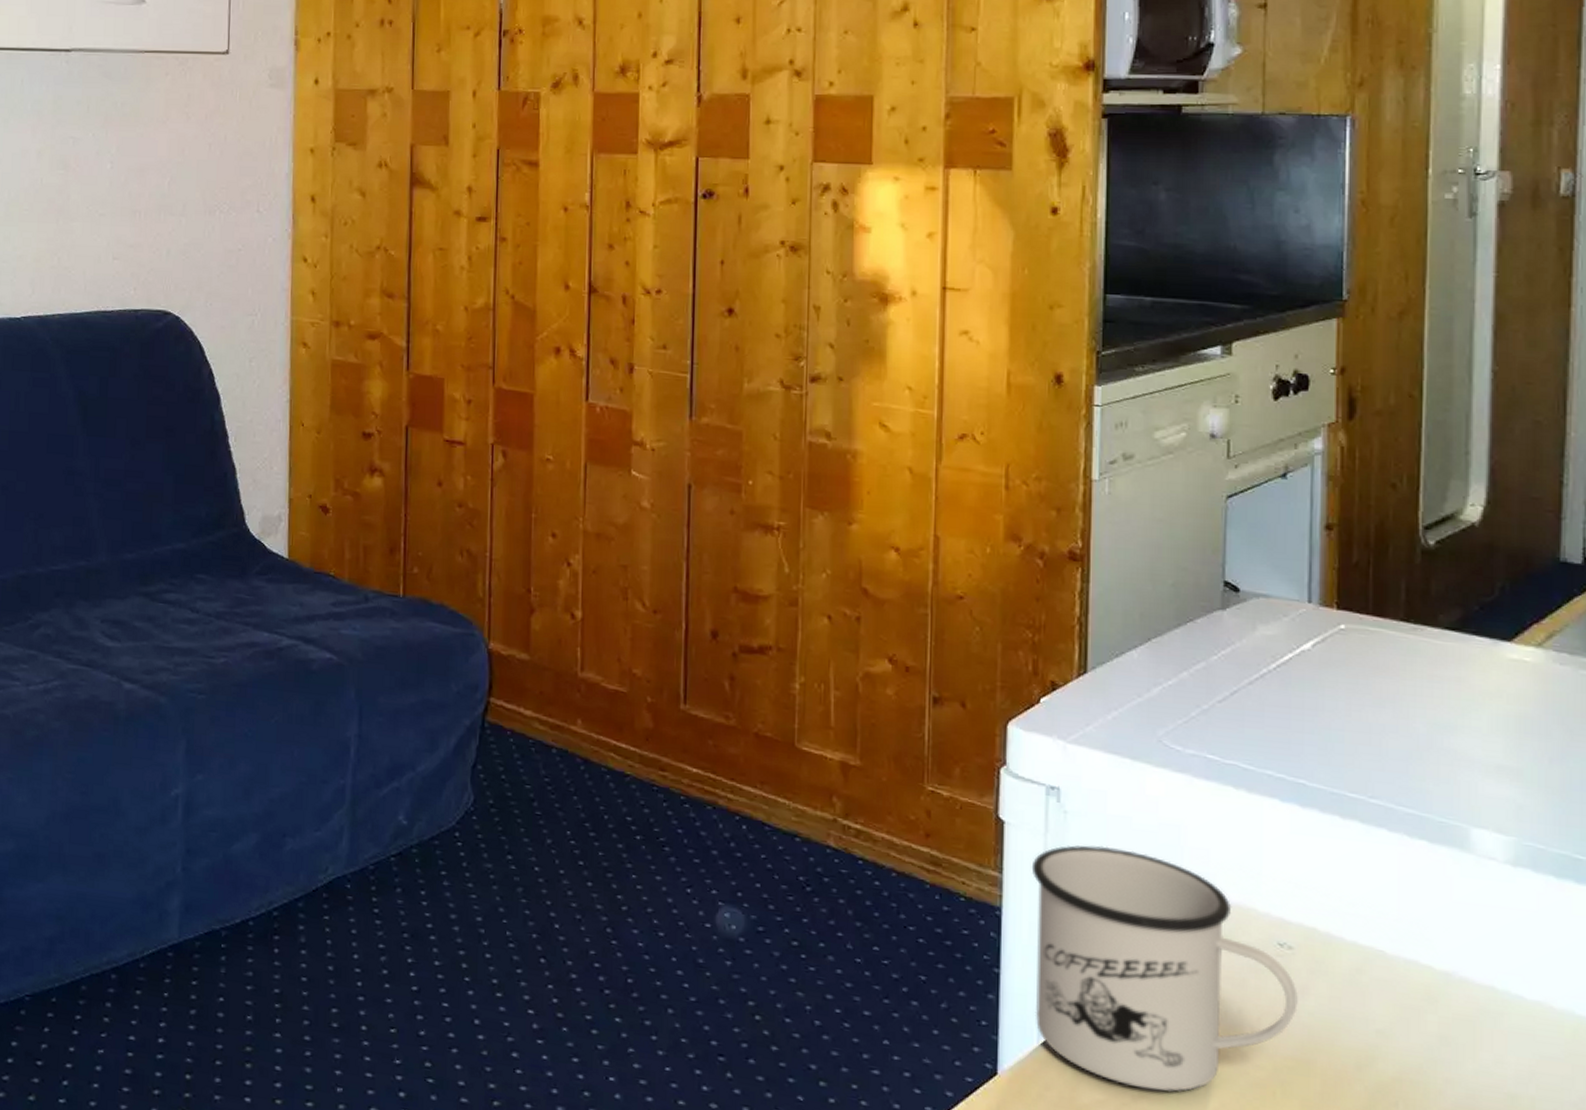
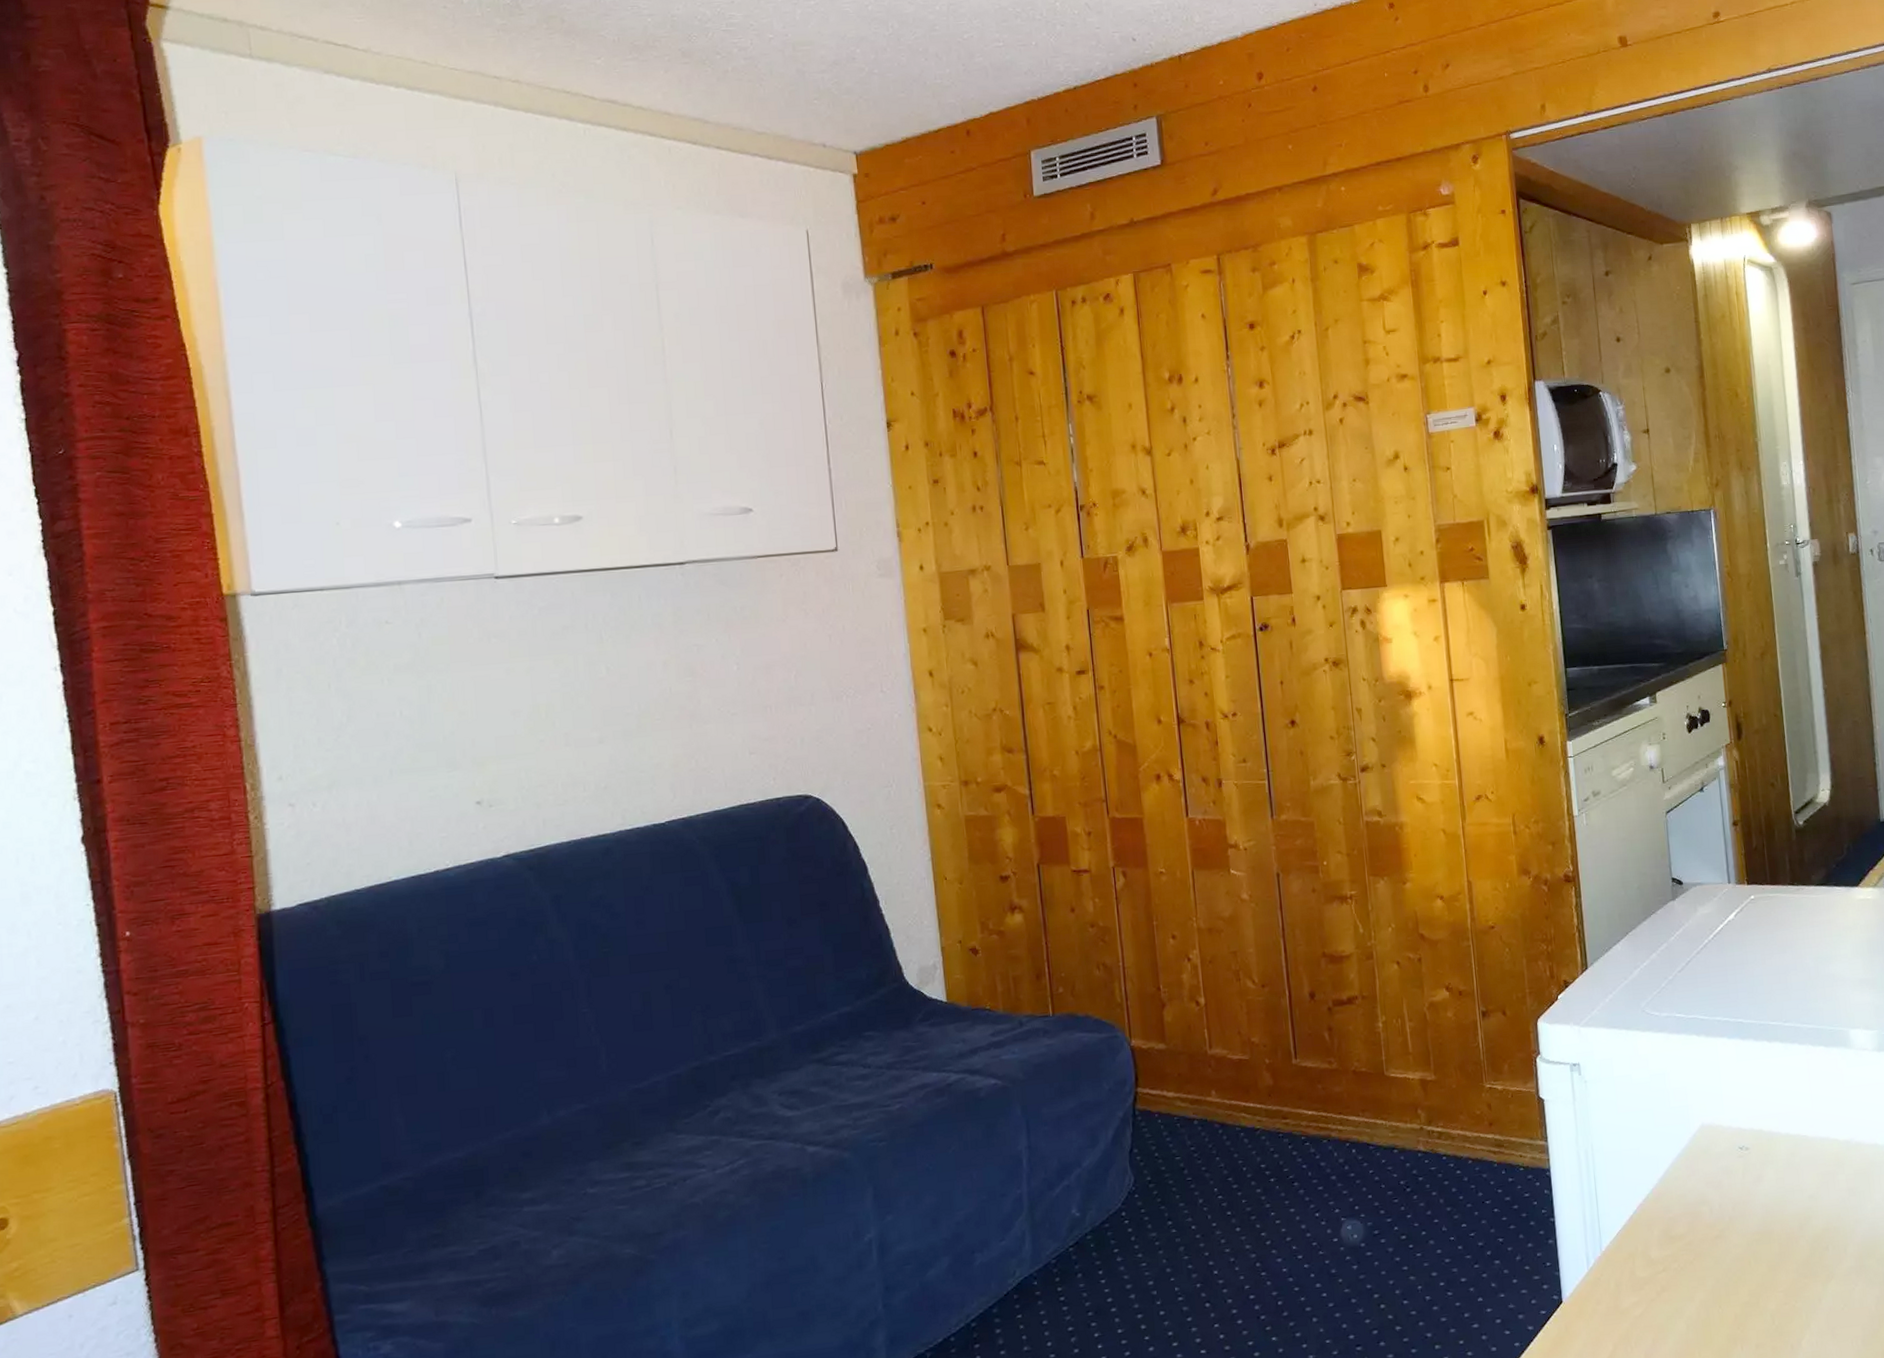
mug: present [1031,845,1298,1092] -> none [1567,1101,1757,1285]

